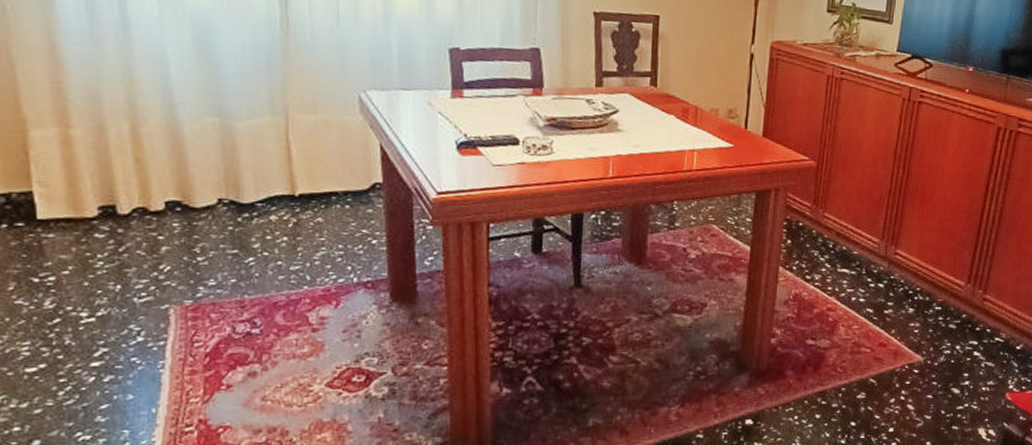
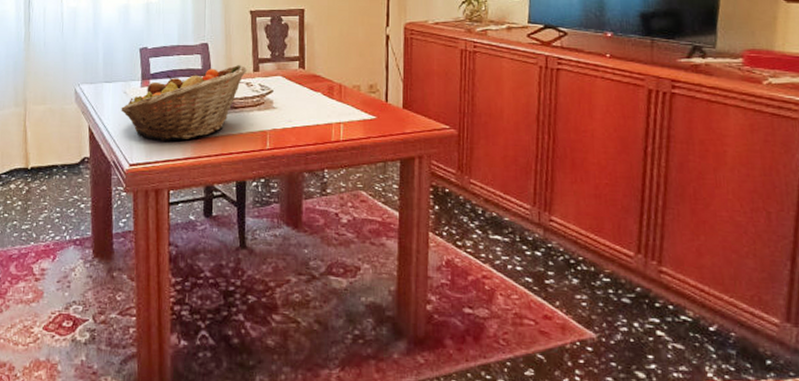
fruit basket: none [424,76,588,166] -> present [121,64,247,141]

